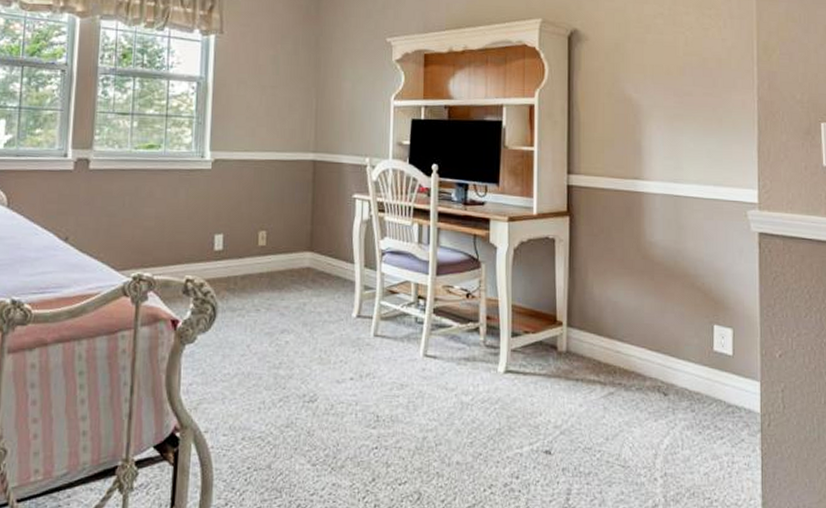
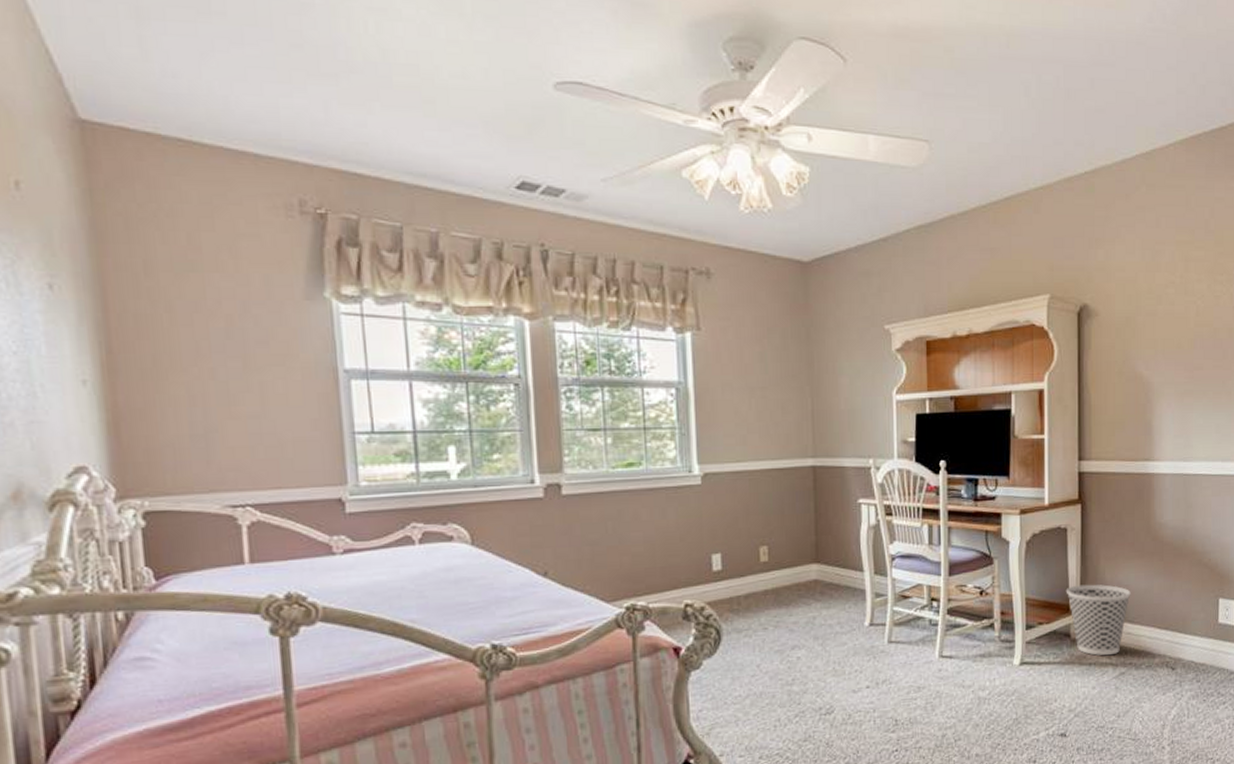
wastebasket: none [553,296,620,373] -> present [1066,584,1131,656]

